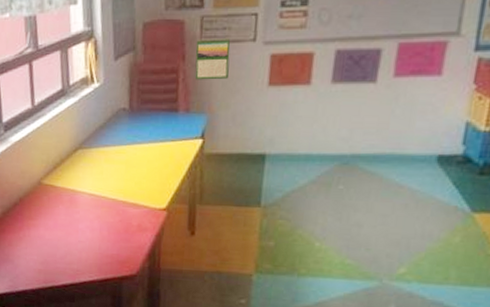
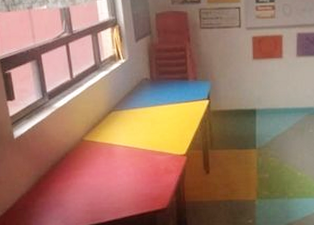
calendar: present [195,37,231,80] -> none [197,24,223,56]

